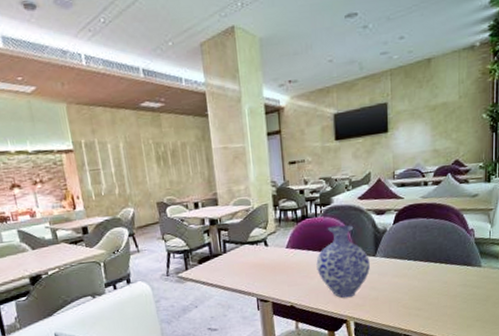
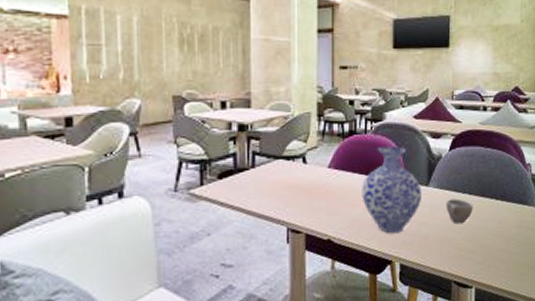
cup: none [392,265,419,287] -> present [446,198,473,224]

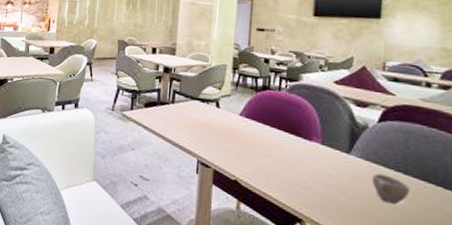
vase: present [362,146,421,234] -> none [272,105,341,194]

